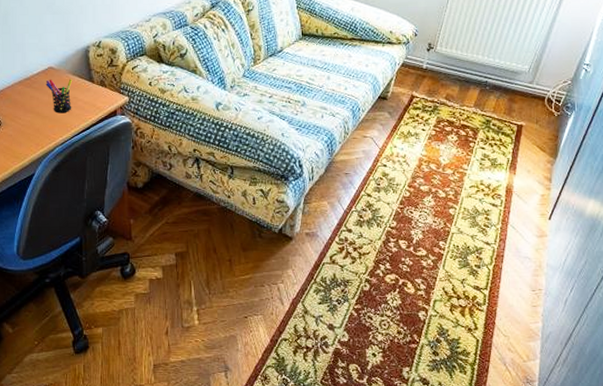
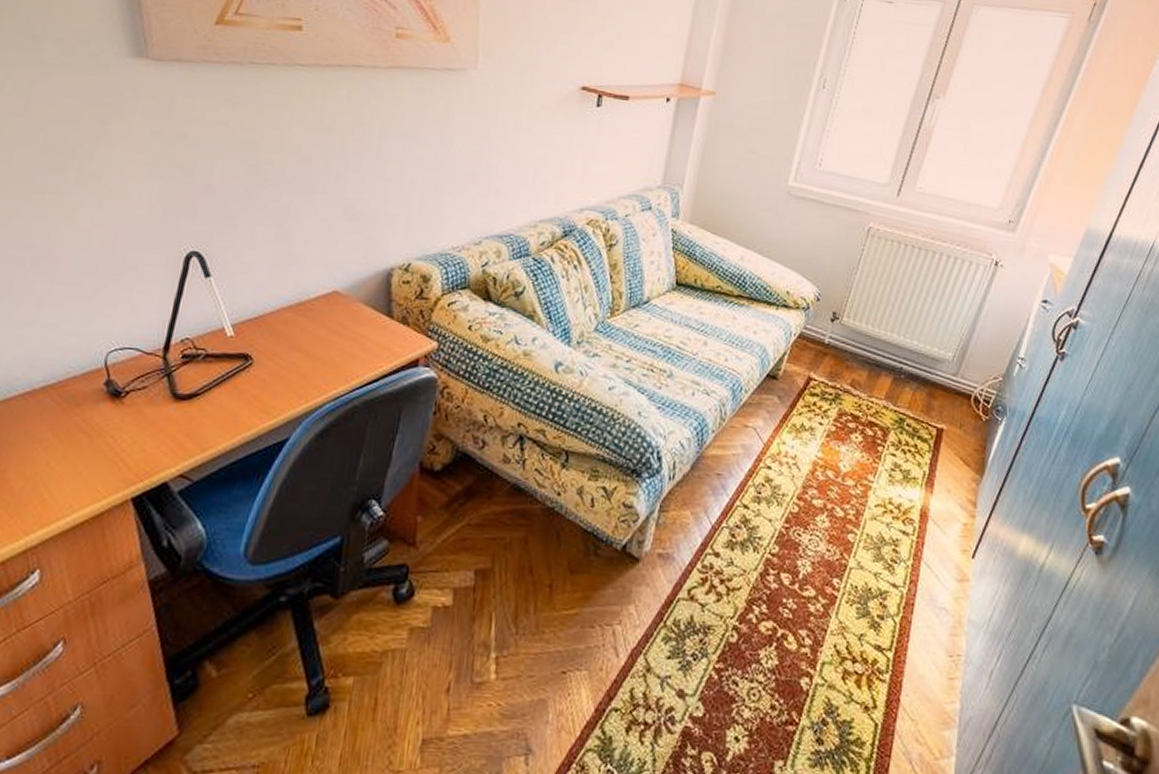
pen holder: present [45,79,73,113] -> none [325,307,364,357]

